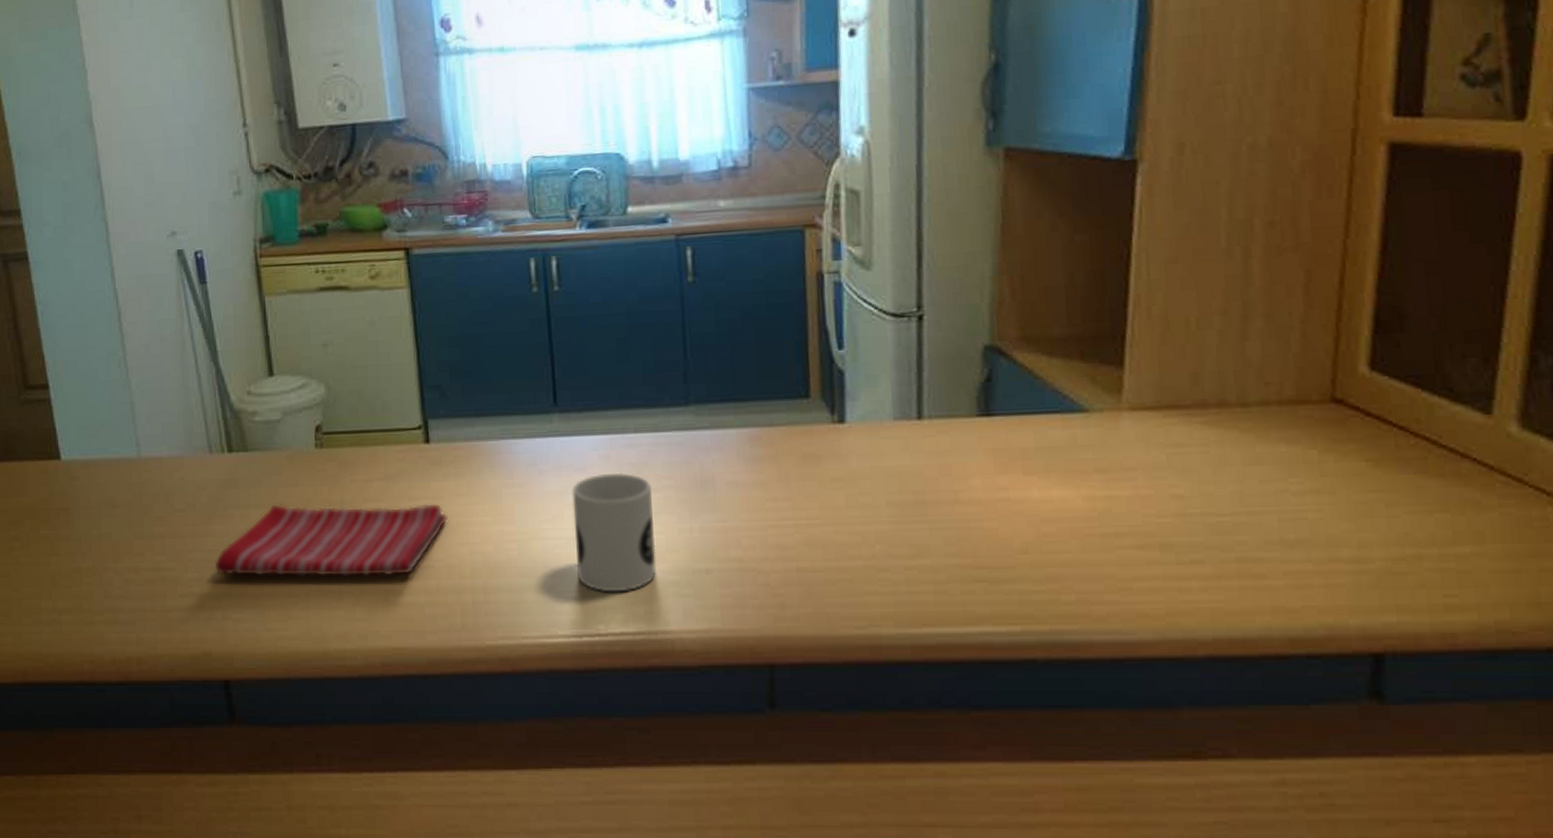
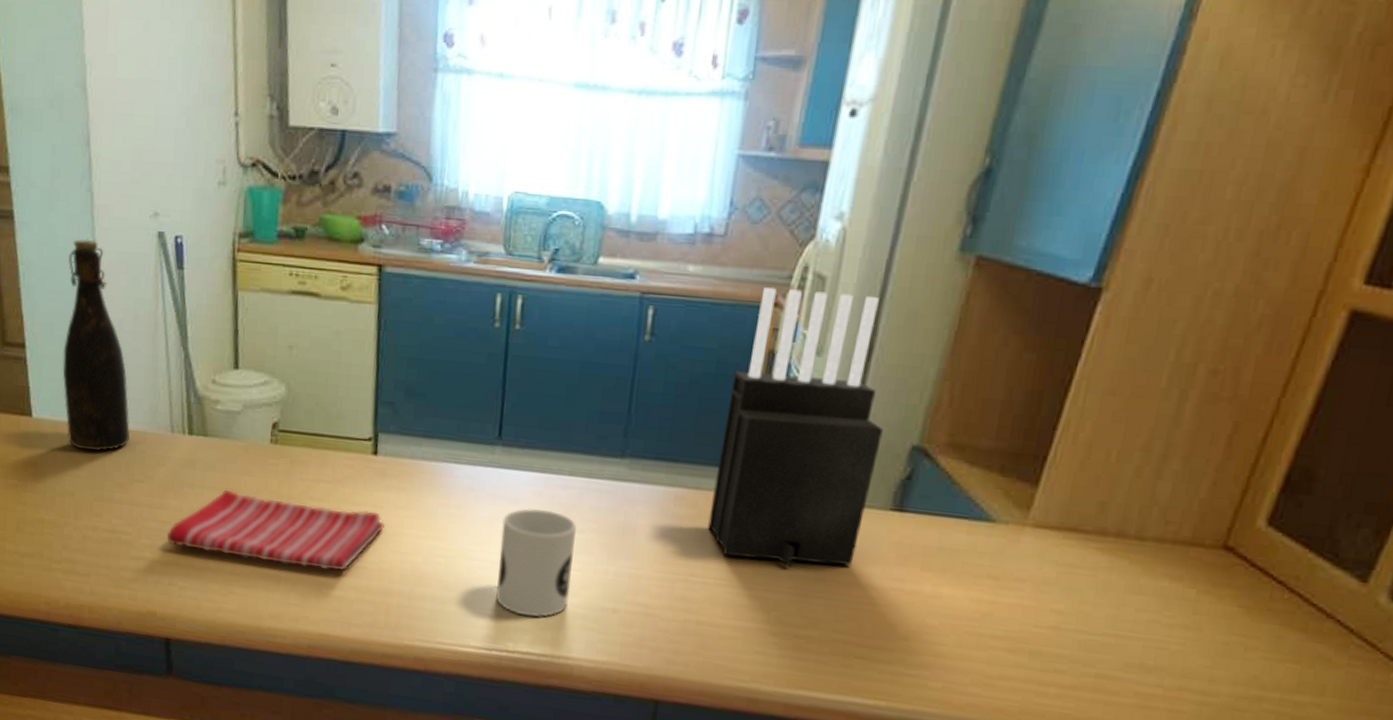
bottle: none [86,268,166,487] -> present [62,239,130,452]
knife block: none [785,202,951,494] -> present [707,287,883,567]

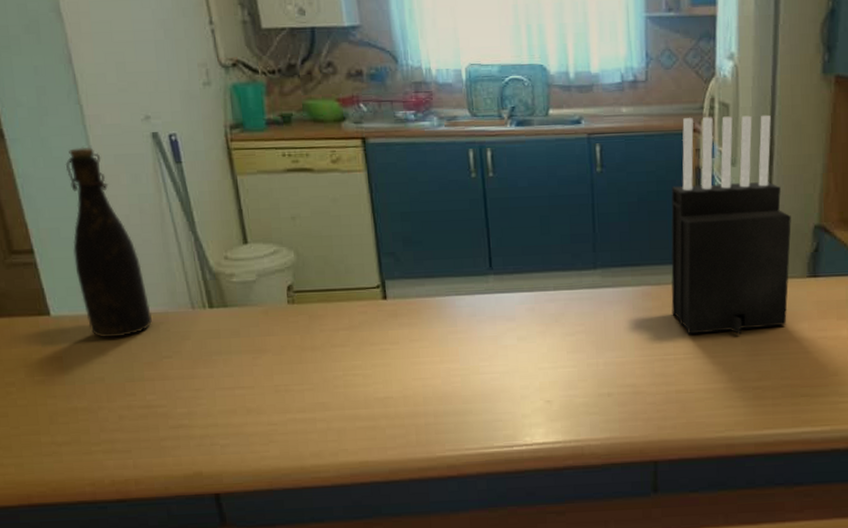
dish towel: present [166,489,386,571] -> none [201,348,404,410]
mug: present [496,508,576,618] -> none [504,321,571,413]

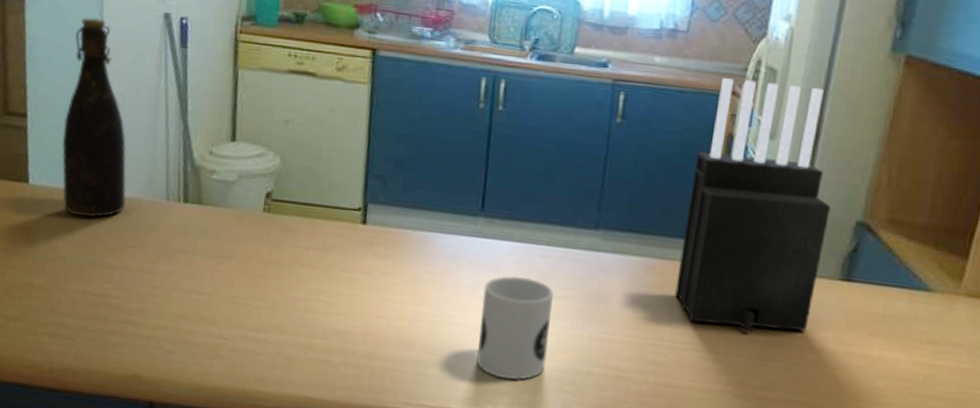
mug: none [504,321,571,413] -> present [477,276,553,381]

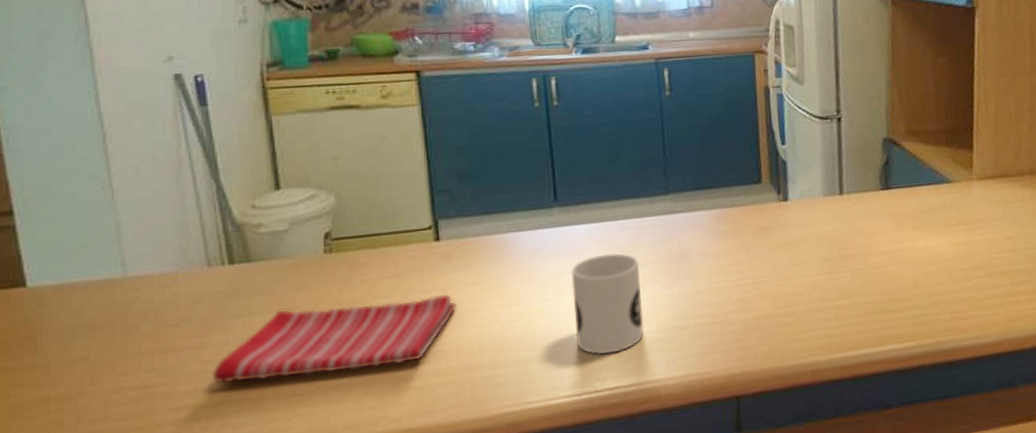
bottle: present [62,17,127,218] -> none [64,92,156,309]
dish towel: none [156,255,372,335] -> present [212,294,458,385]
knife block: present [675,78,831,332] -> none [741,35,864,256]

